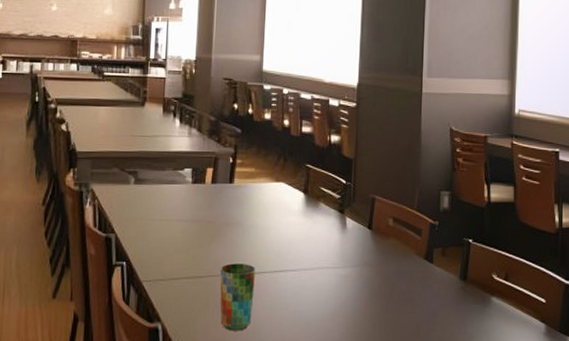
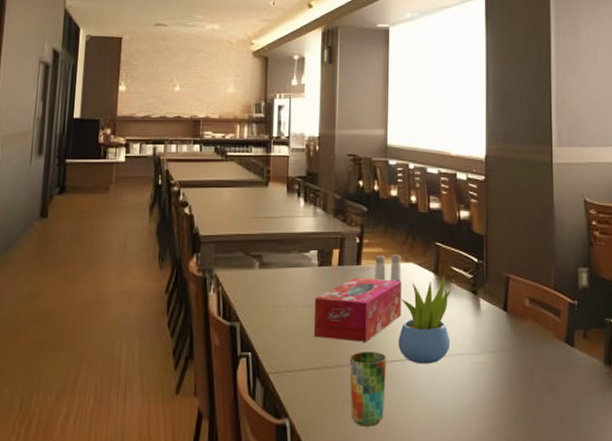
tissue box: none [187,195,272,255] -> present [314,278,401,342]
salt and pepper shaker: none [246,174,273,200] -> present [374,254,402,282]
succulent plant: none [267,195,320,276] -> present [398,275,452,365]

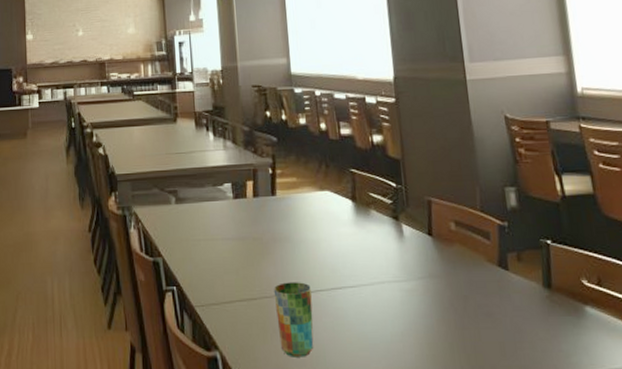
tissue box: present [314,278,401,342] -> none [233,208,322,273]
salt and pepper shaker: present [374,254,402,282] -> none [289,182,319,211]
succulent plant: present [398,275,452,365] -> none [320,202,376,294]

